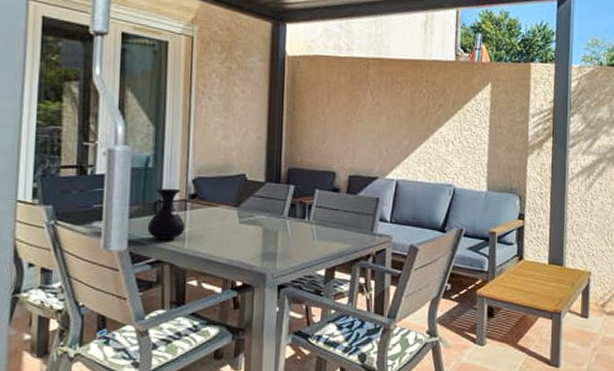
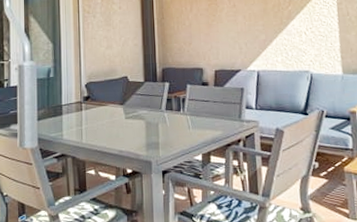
vase: present [147,188,185,240] -> none [52,93,82,137]

